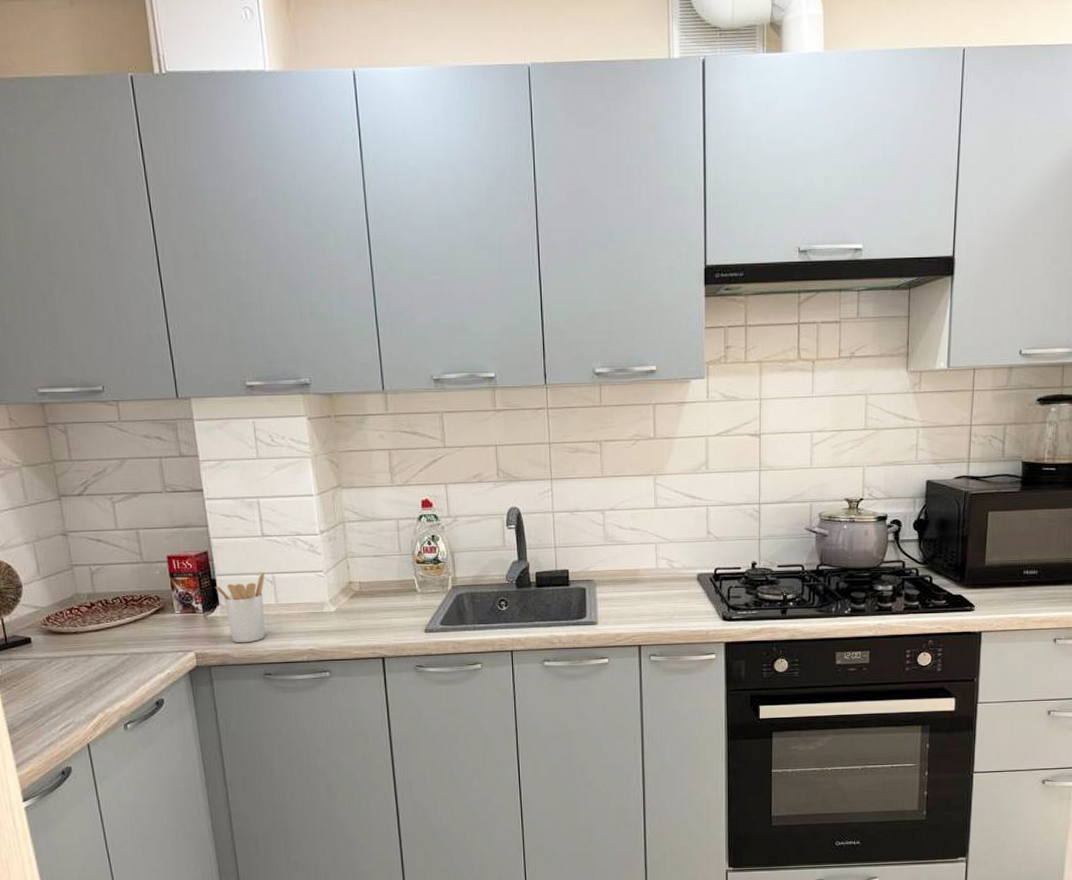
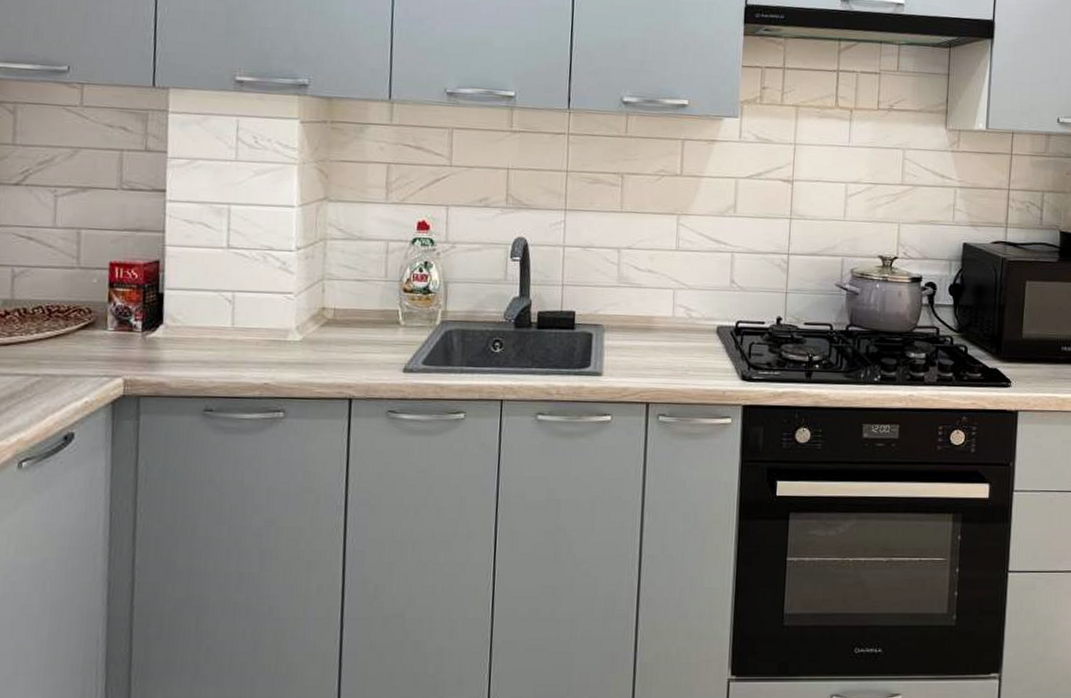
utensil holder: present [215,573,265,643] -> none [162,290,224,371]

